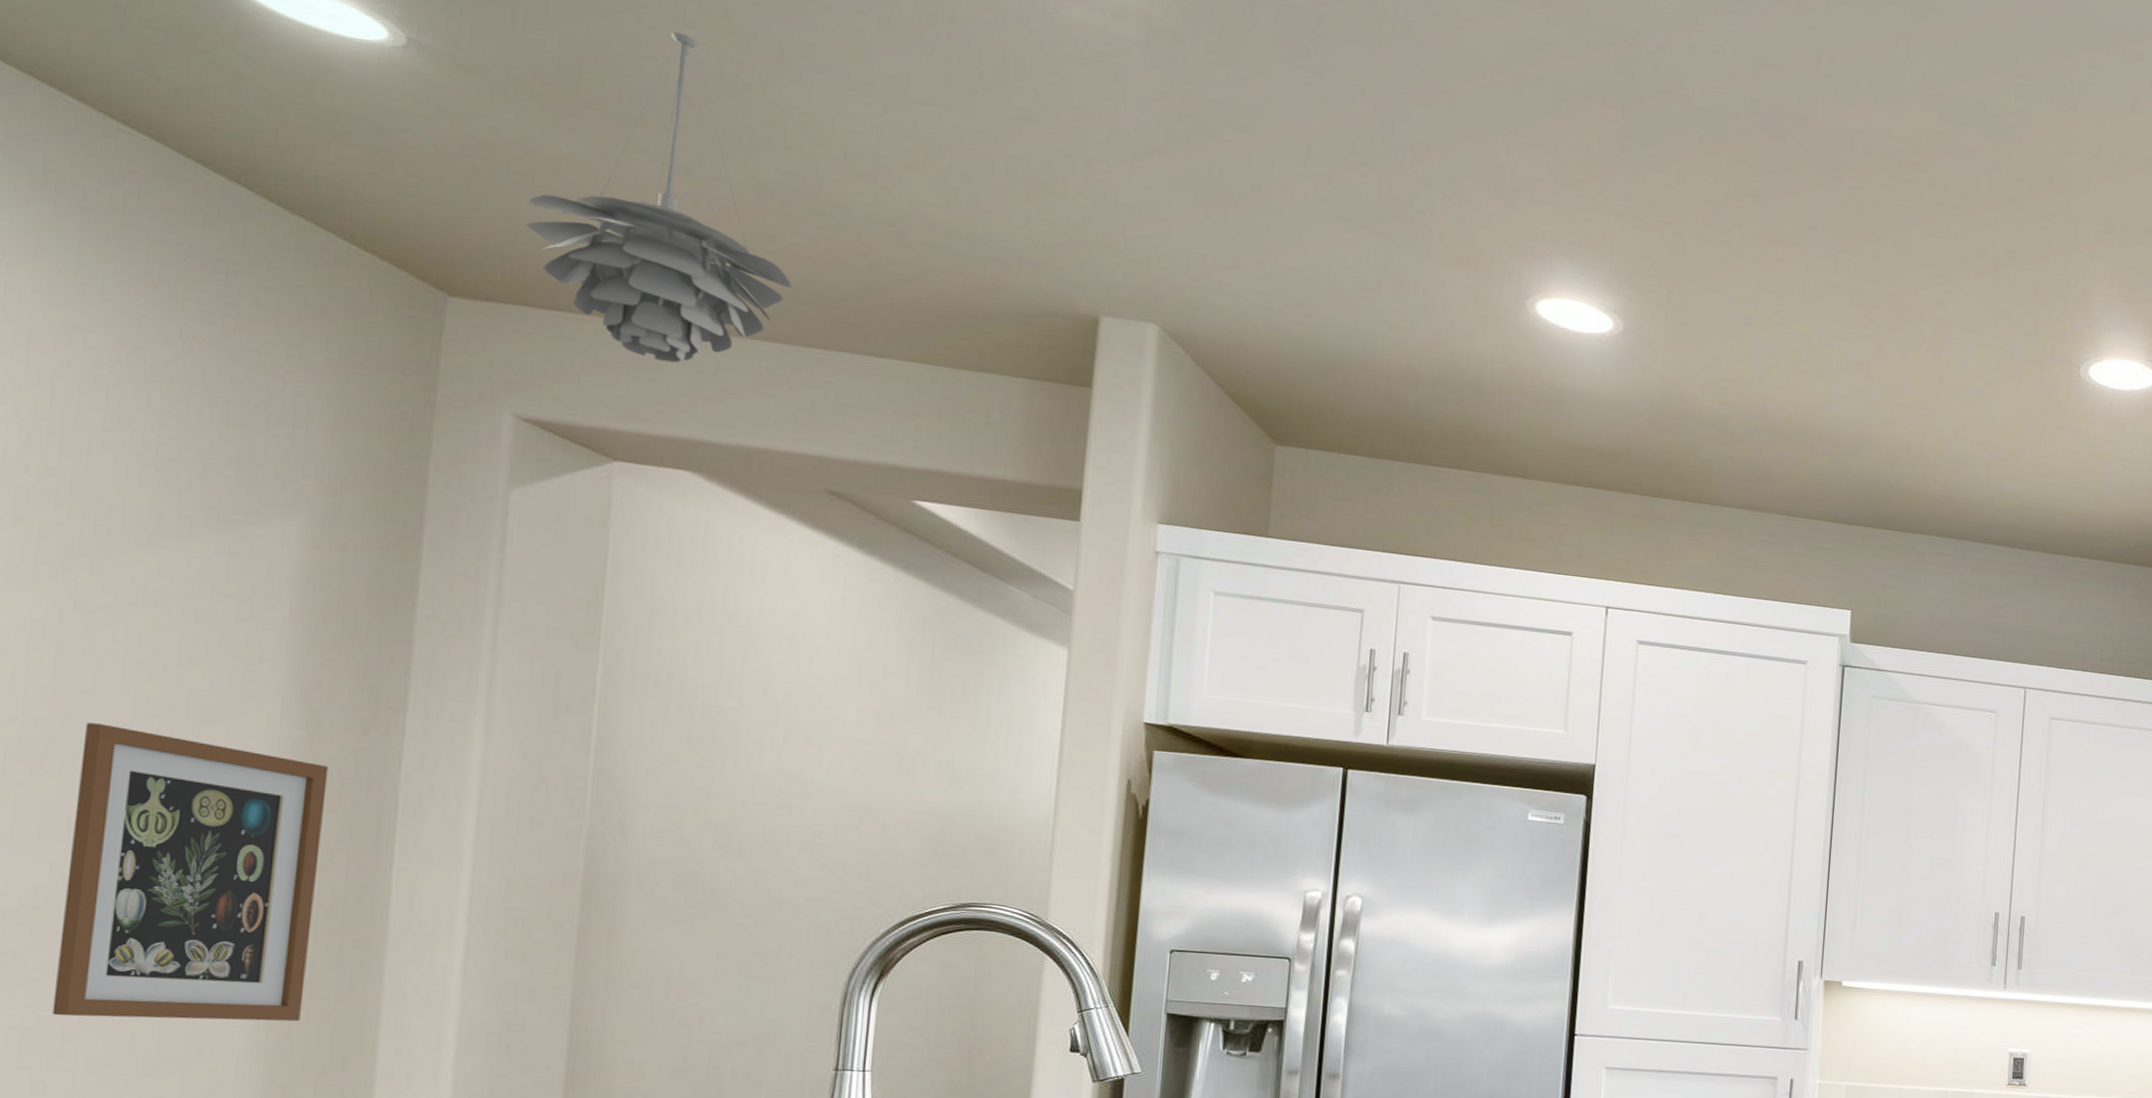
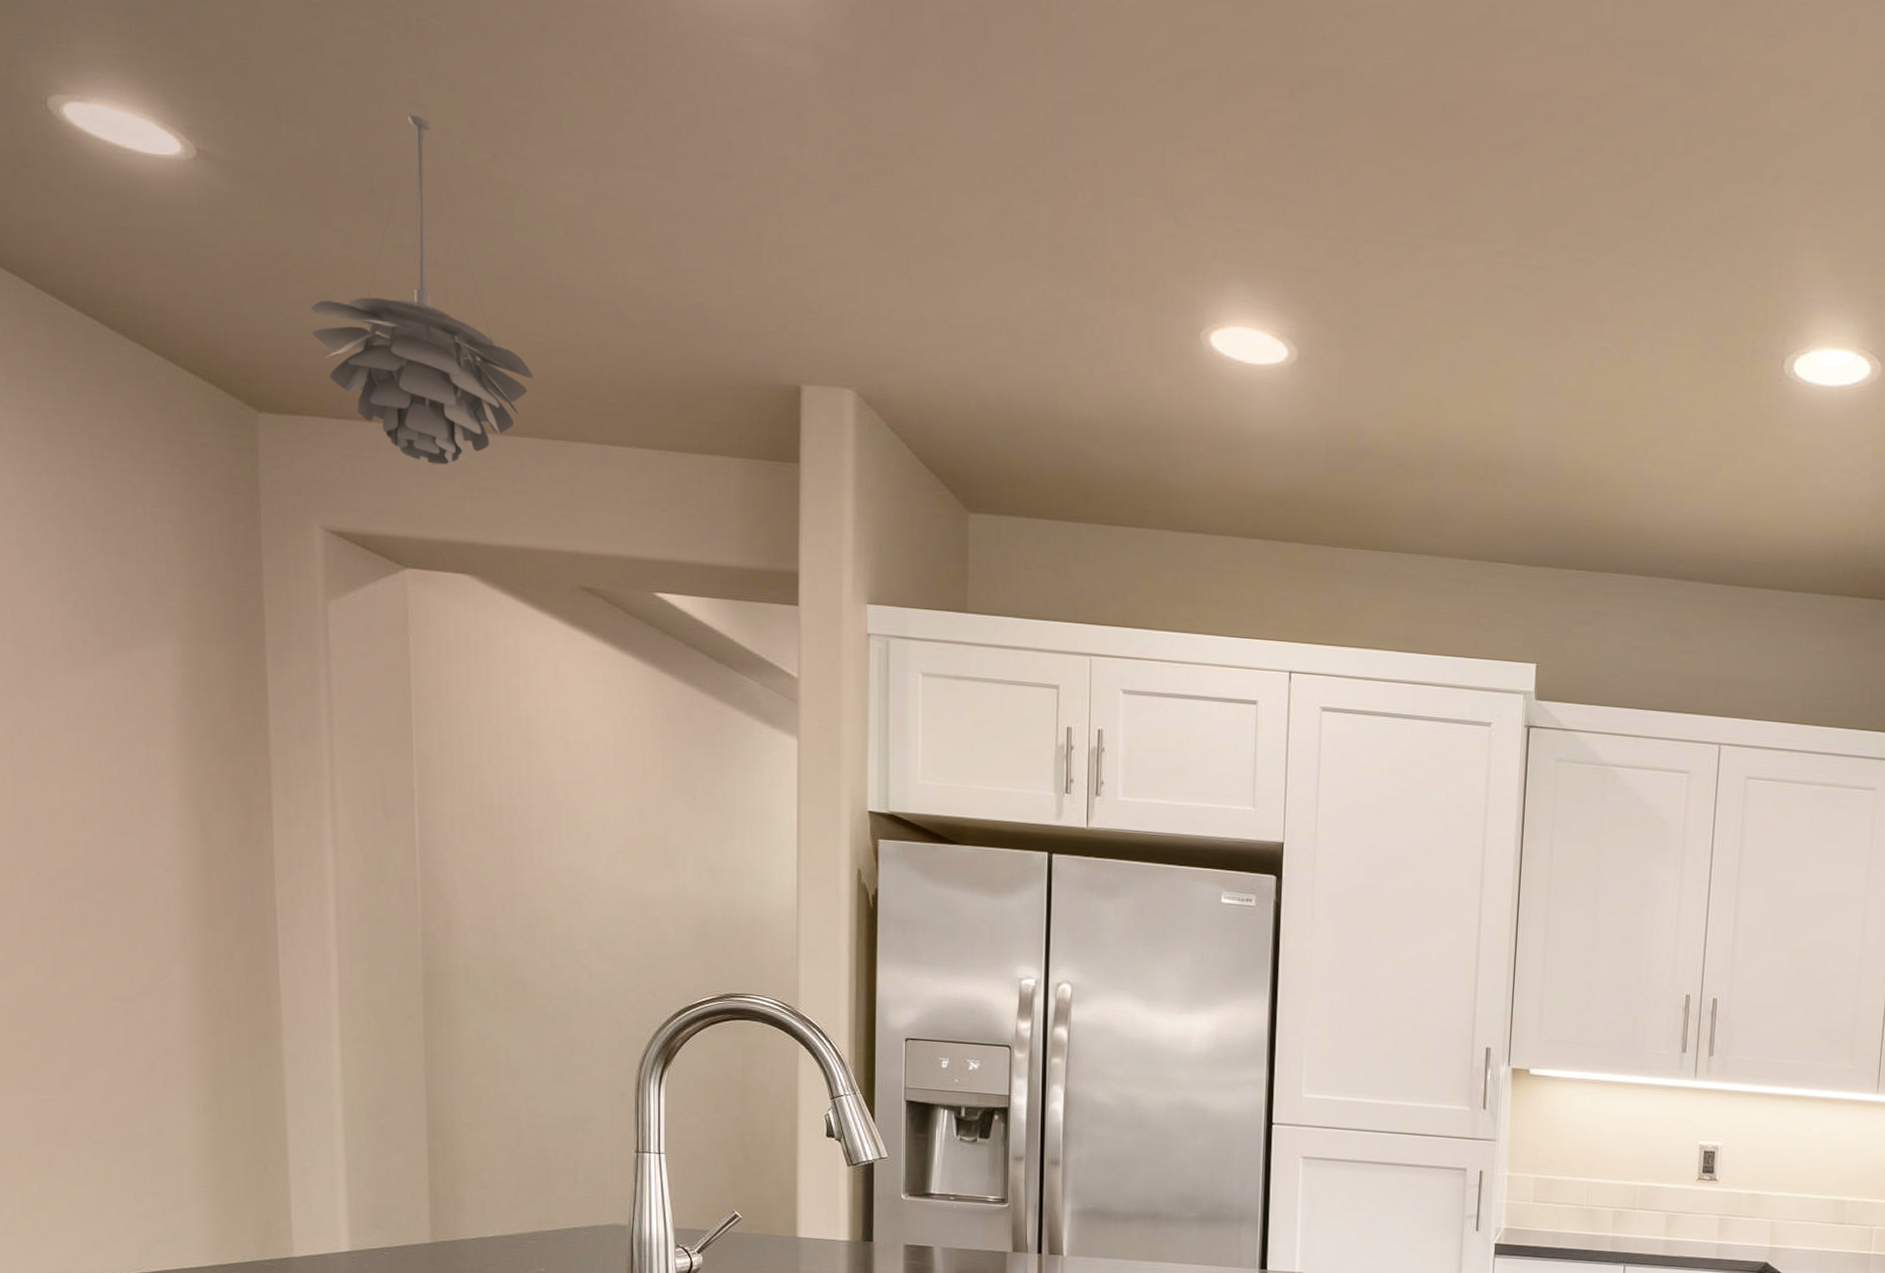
wall art: present [52,723,329,1022] -> none [42,838,228,1105]

